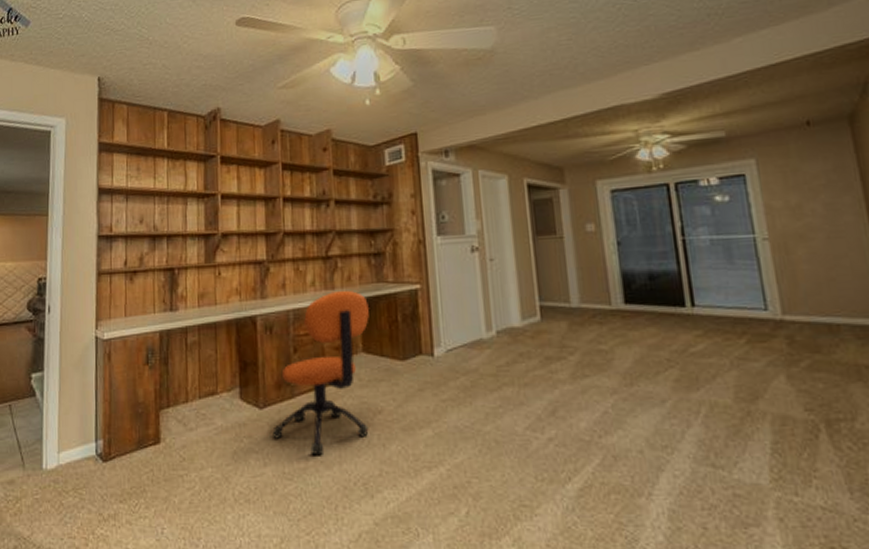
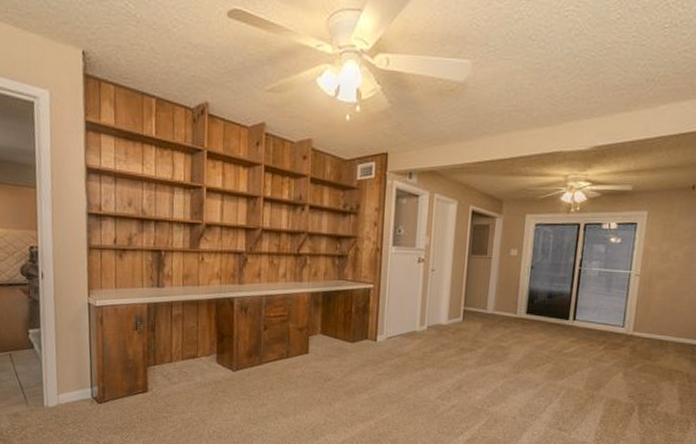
office chair: present [272,290,370,455] -> none [242,283,330,407]

